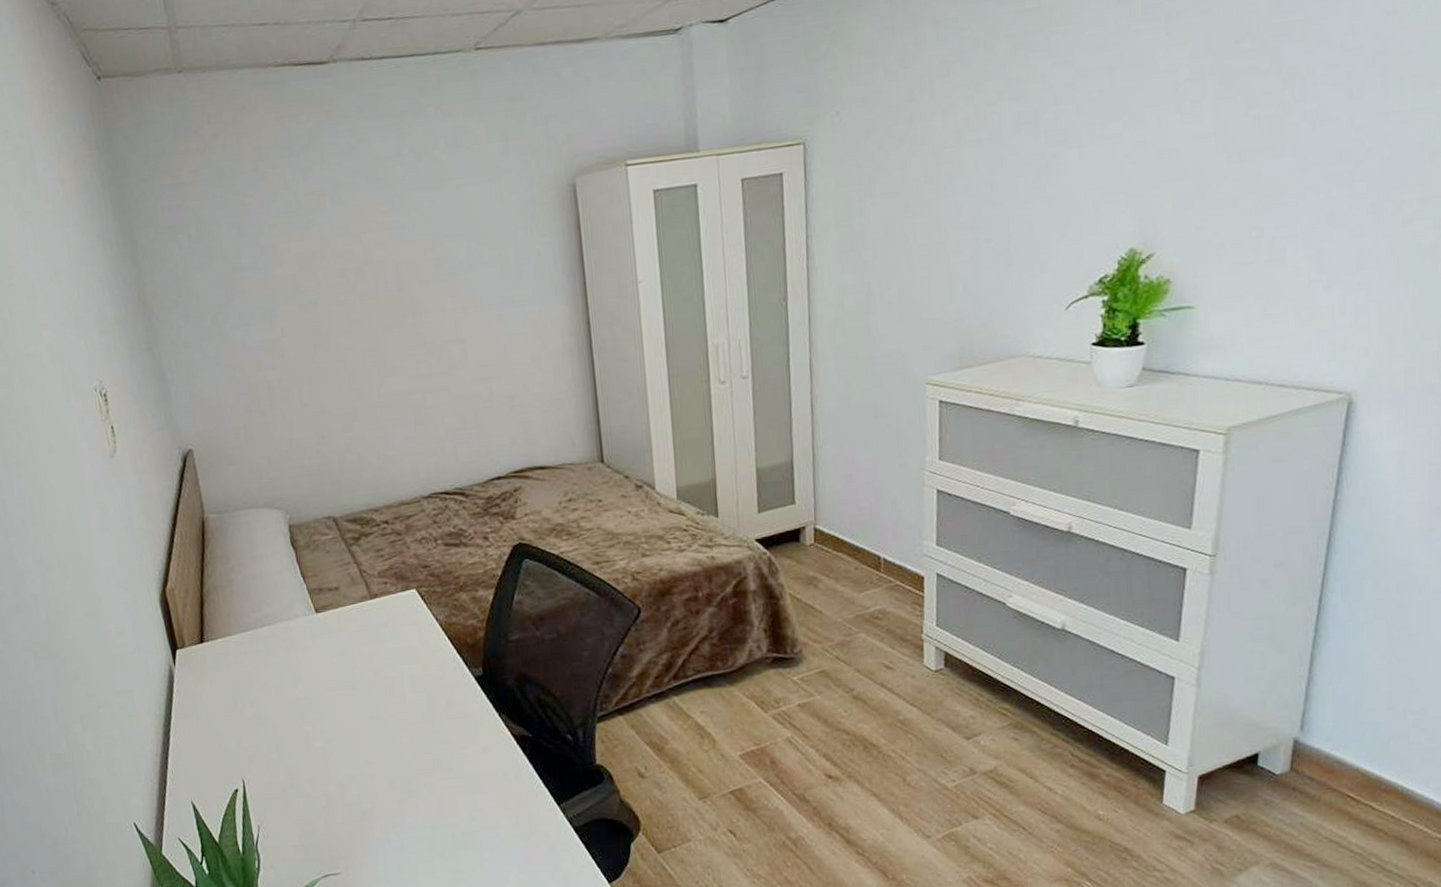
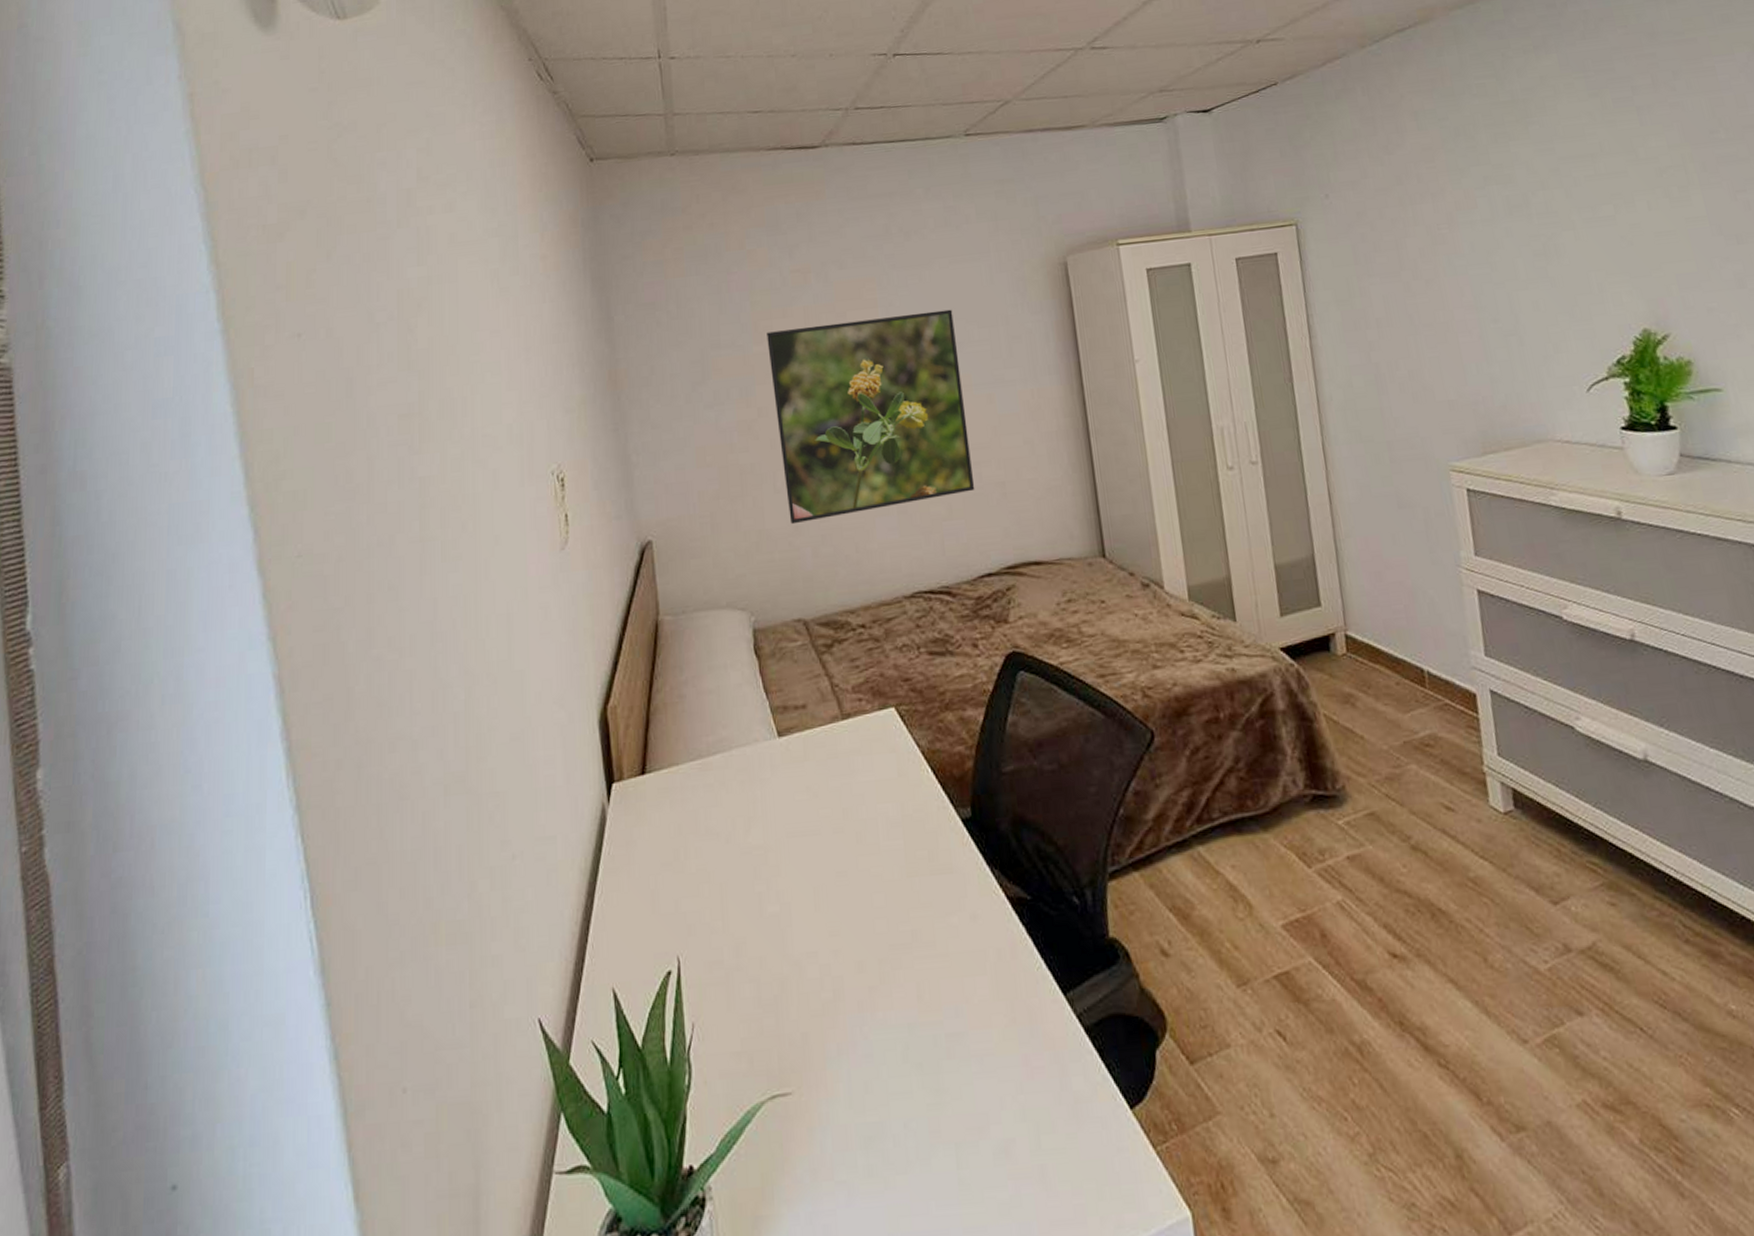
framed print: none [285,231,486,435] -> present [767,309,975,525]

